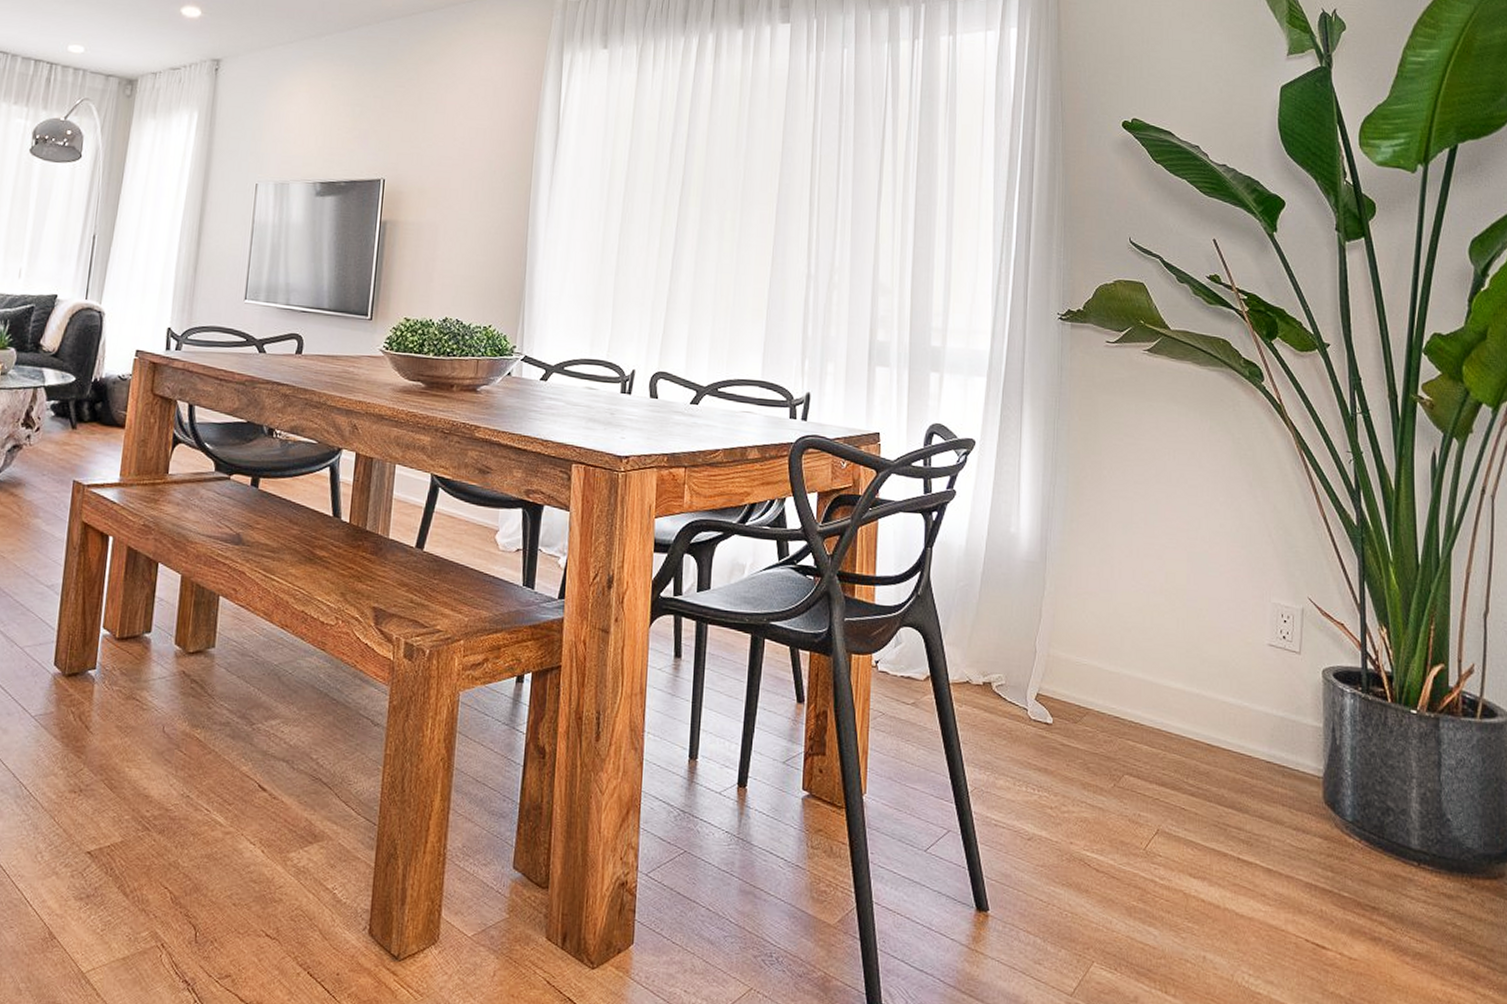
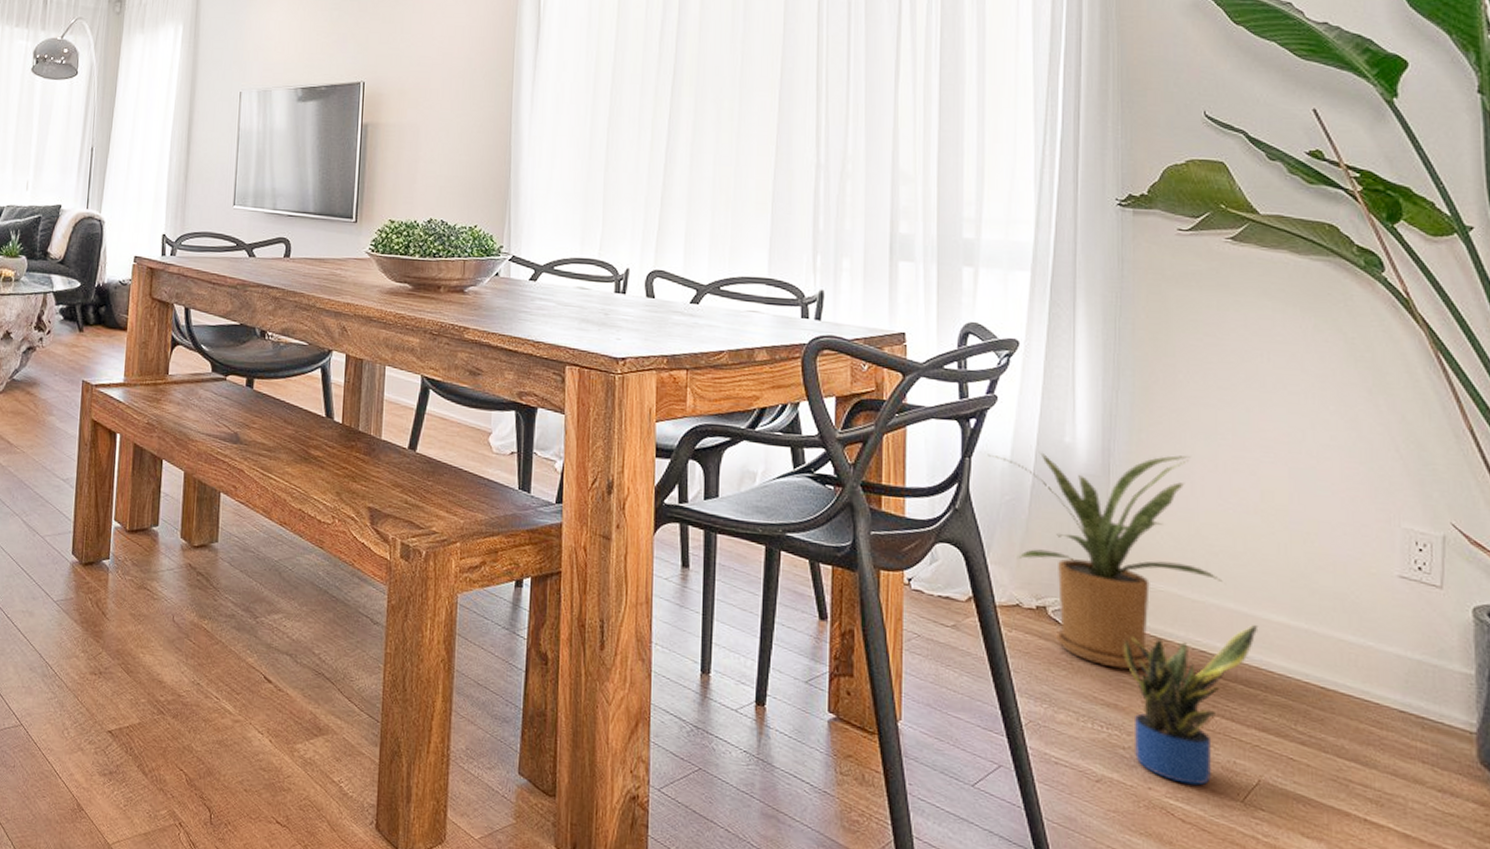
house plant: none [946,541,1134,737] -> present [987,452,1223,670]
potted plant: none [1054,692,1161,838] -> present [1124,625,1259,786]

